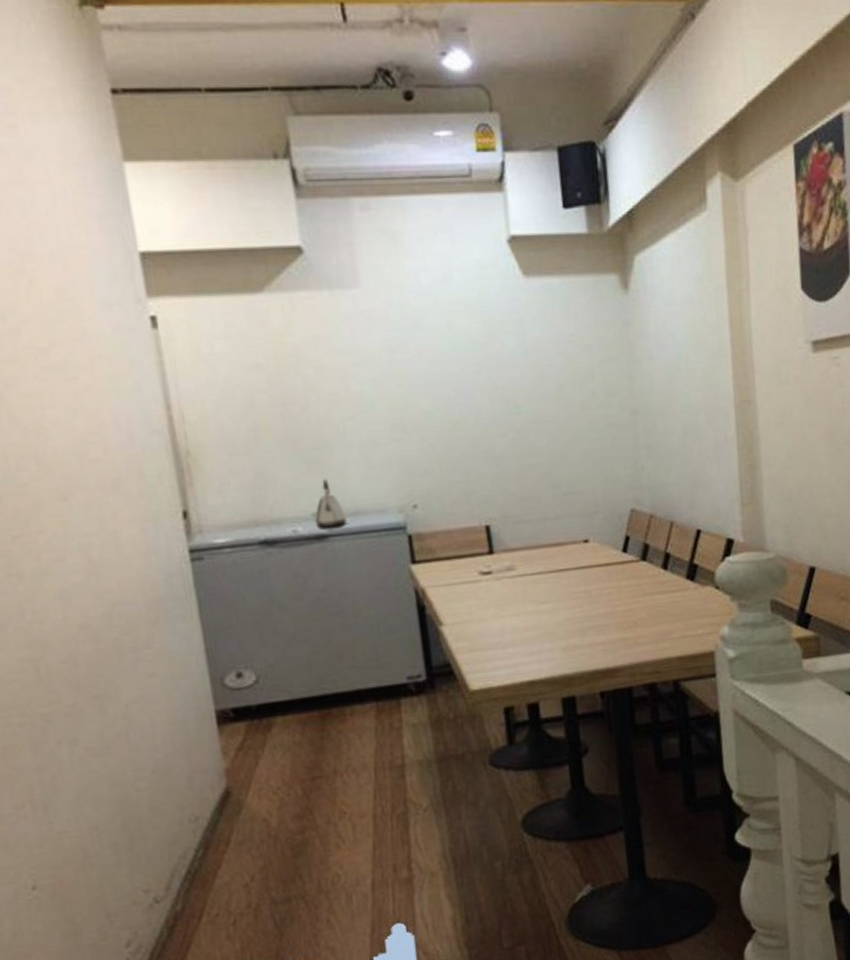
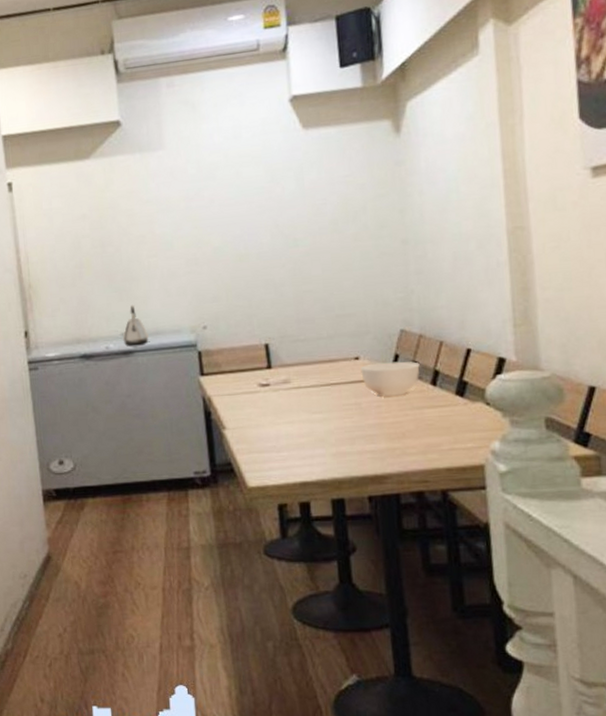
bowl: none [590,543,651,583] -> present [360,361,420,397]

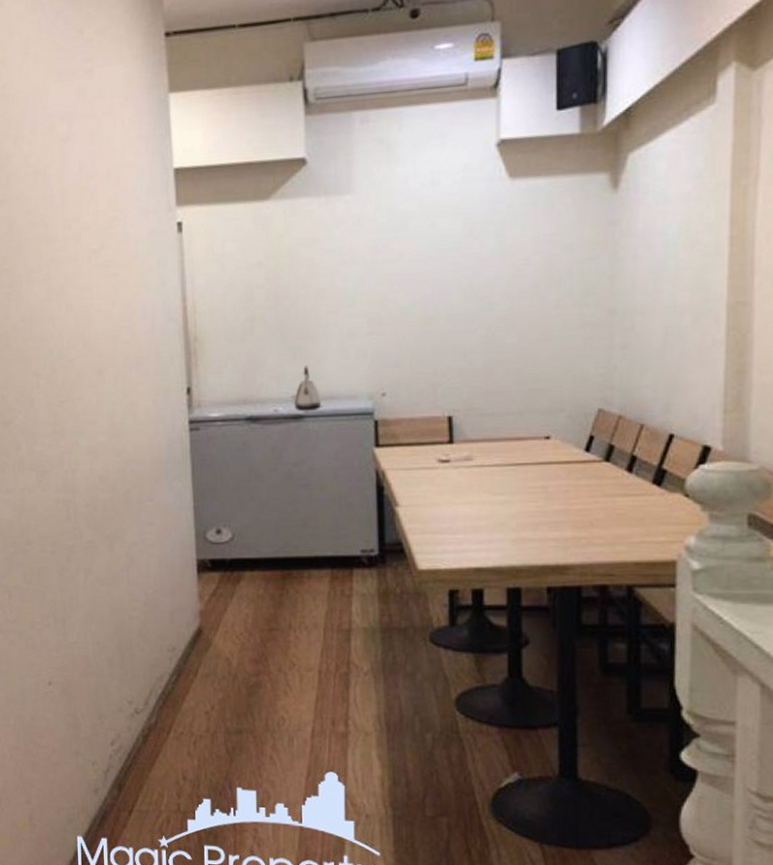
bowl: present [360,361,420,397] -> none [550,443,616,482]

